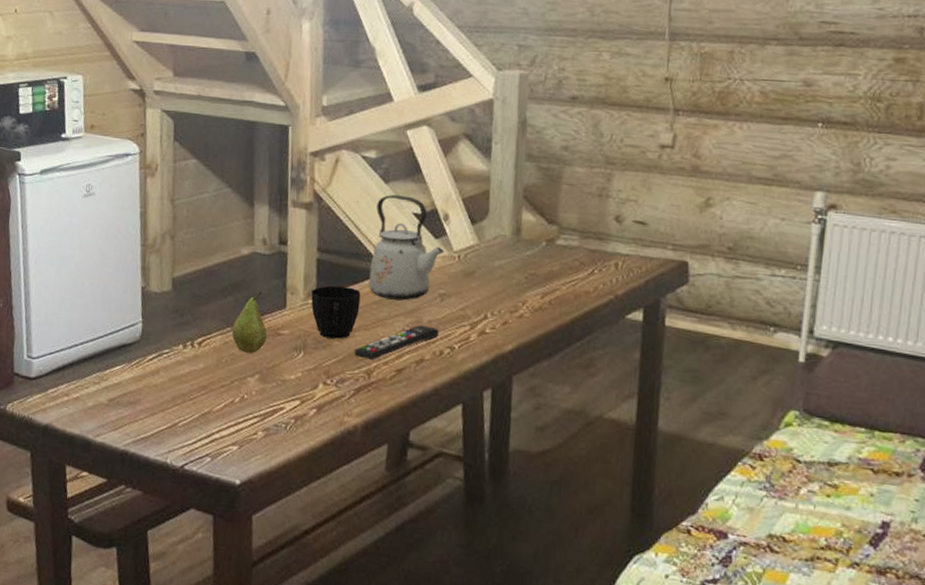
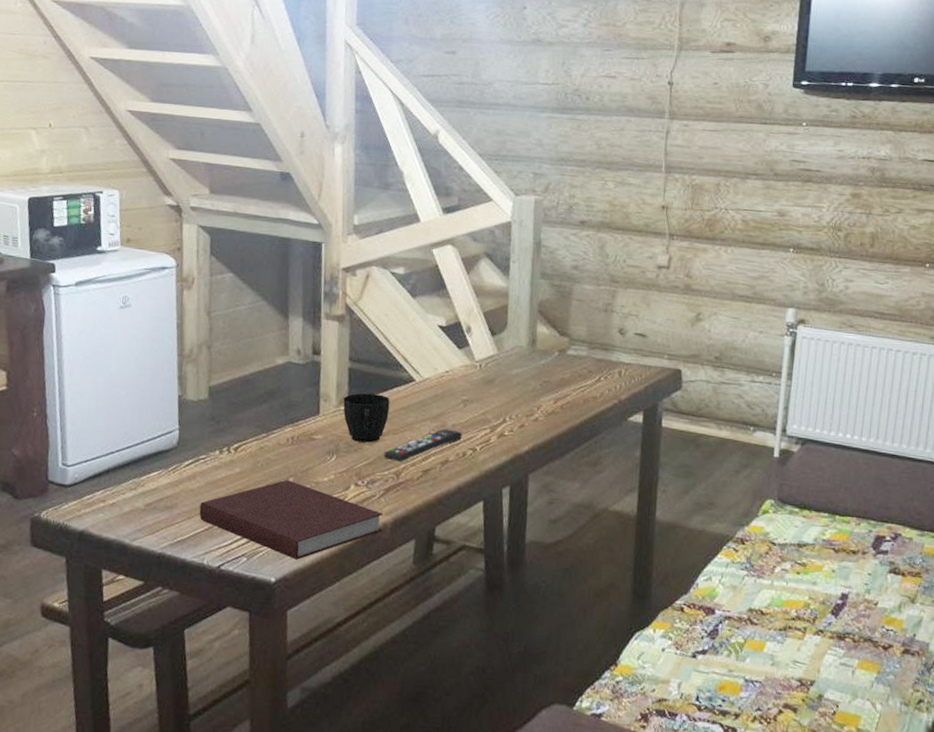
notebook: none [162,376,354,462] -> present [199,479,384,560]
fruit: present [231,292,267,353] -> none [267,399,301,458]
kettle: present [368,194,445,301] -> none [397,308,467,407]

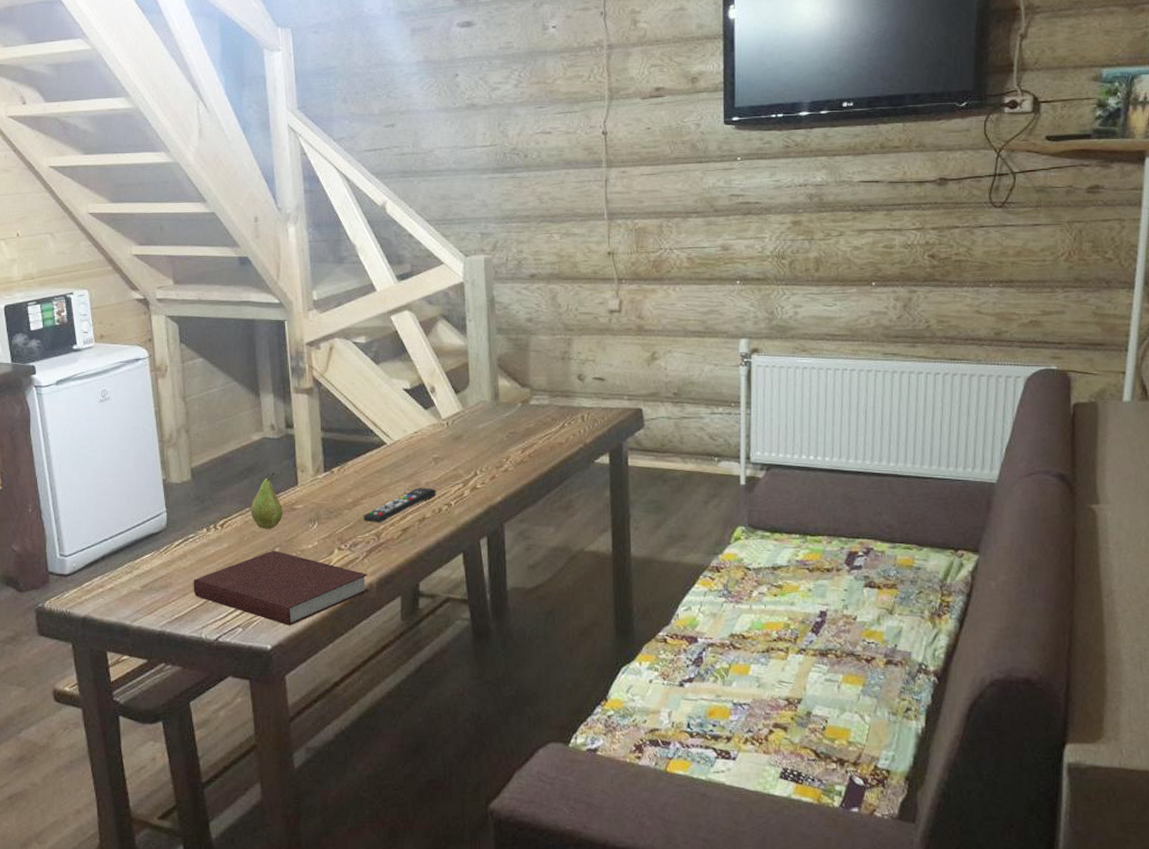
fruit: none [267,399,301,458] -> present [250,472,283,529]
cup: present [343,393,390,443] -> none [320,460,364,508]

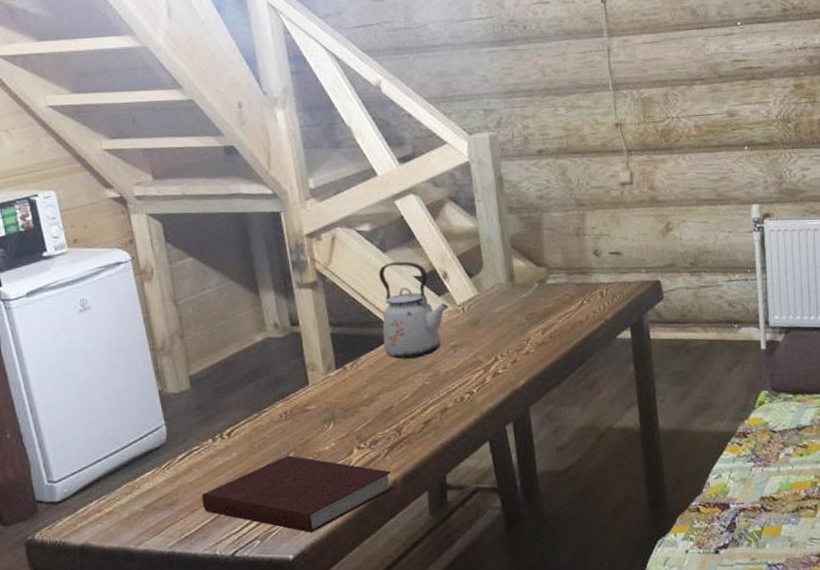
fruit: present [250,472,283,529] -> none [259,374,295,434]
remote control: present [363,487,436,523] -> none [381,377,457,418]
kettle: none [370,374,434,467] -> present [379,261,449,360]

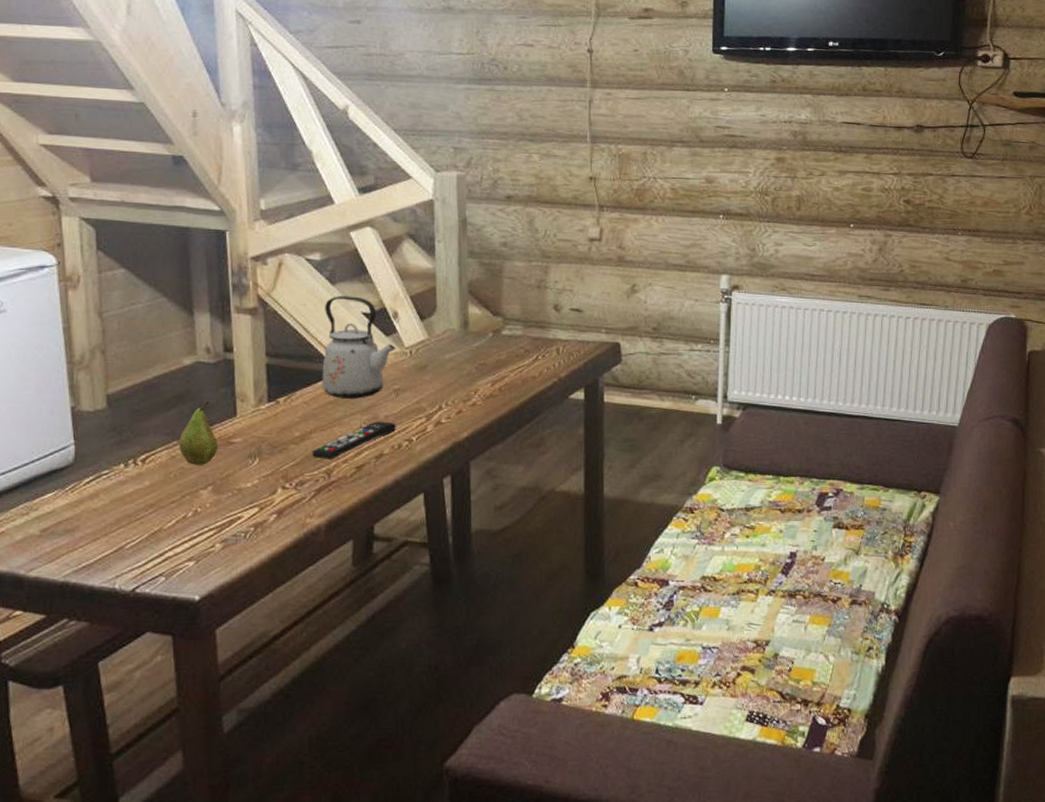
notebook: present [201,455,394,533] -> none [106,489,317,574]
fruit: none [259,374,295,434] -> present [178,402,218,465]
remote control: none [381,377,457,418] -> present [312,421,396,460]

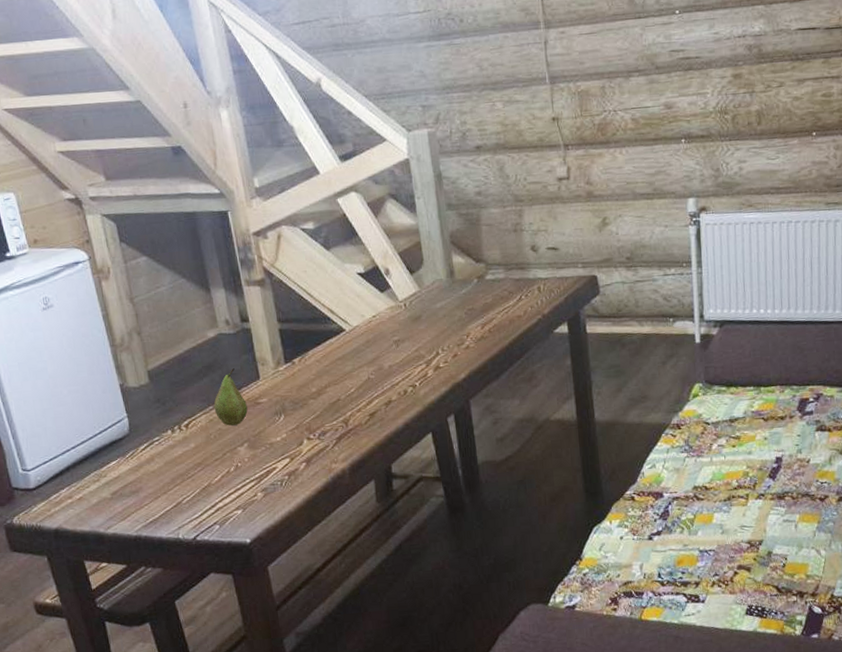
remote control: present [312,421,396,460] -> none [329,370,400,411]
kettle: present [322,296,396,399] -> none [323,258,392,354]

